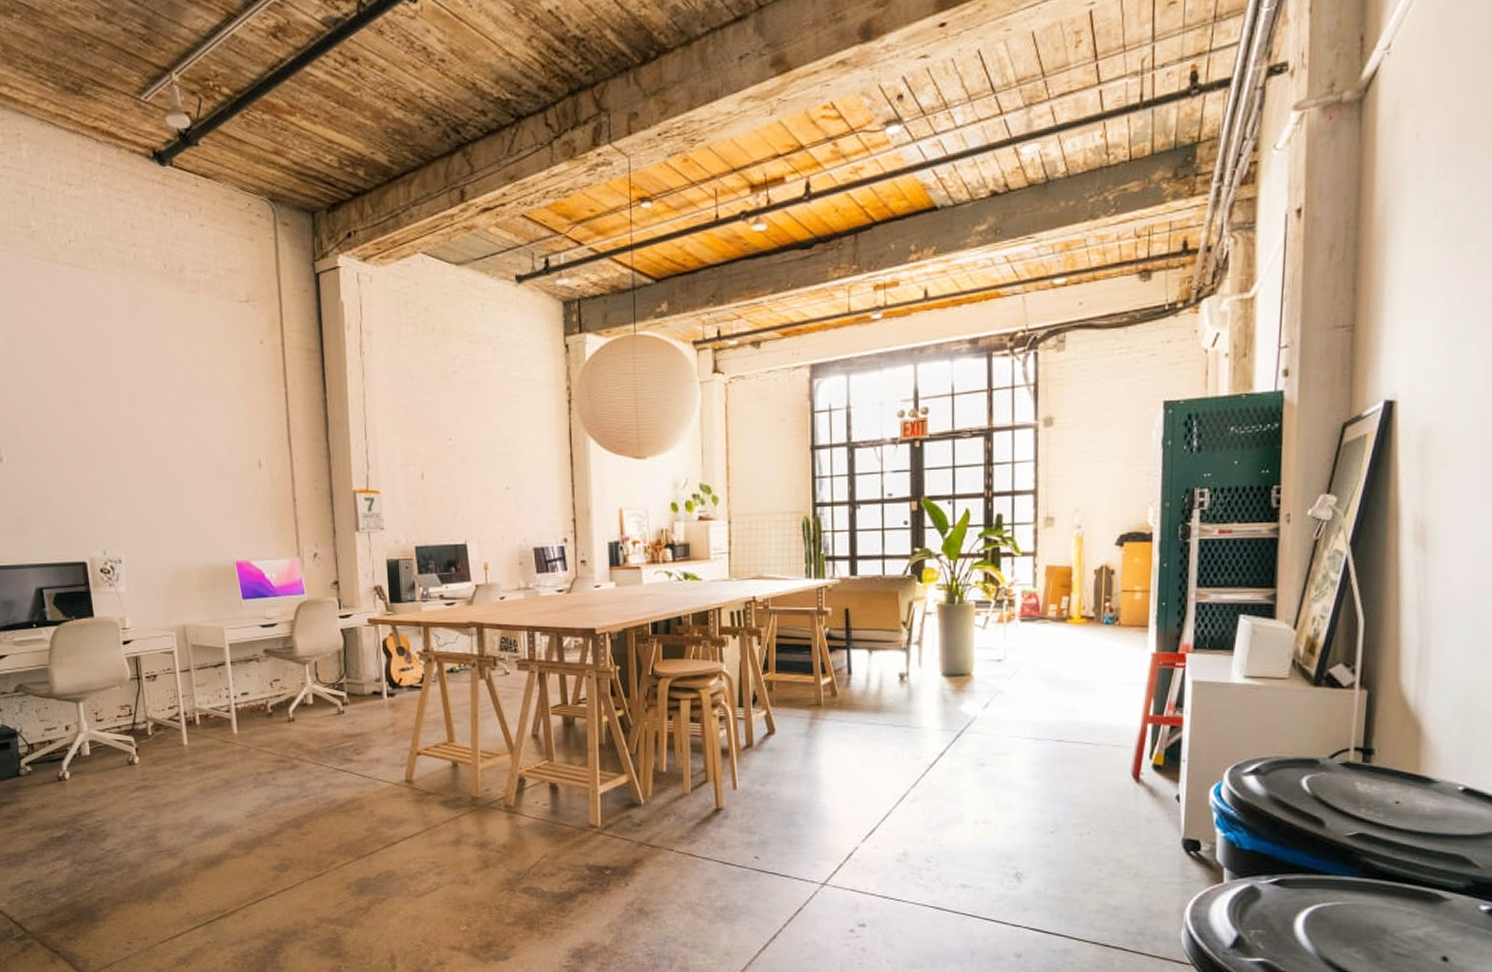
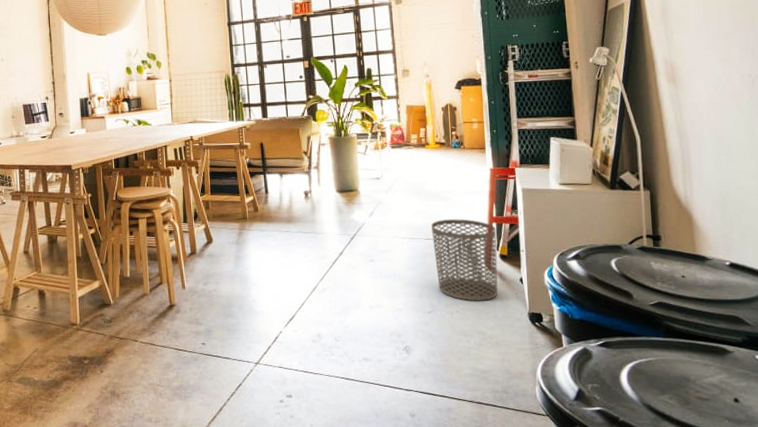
waste bin: none [1065,717,1152,821] -> present [431,219,498,301]

